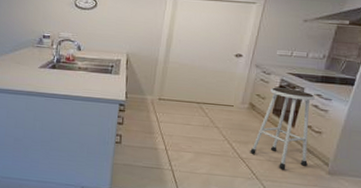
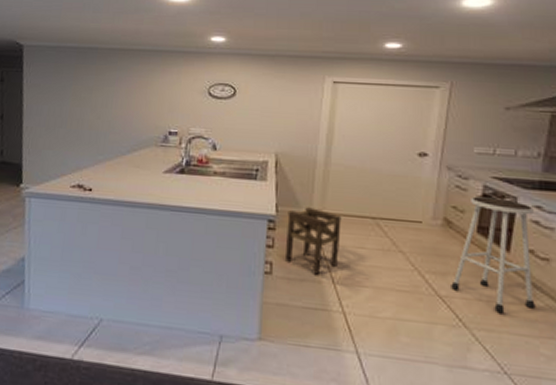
stool: none [130,95,175,144] -> present [284,207,342,275]

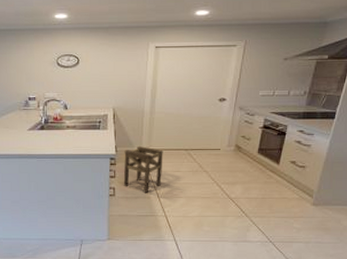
stool: present [451,196,536,313] -> none [238,127,298,204]

